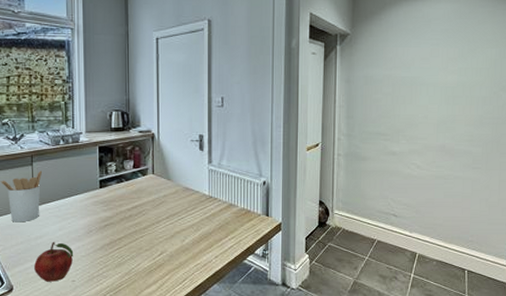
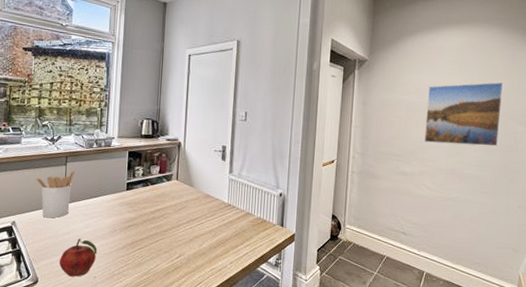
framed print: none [413,50,494,120] -> present [424,81,504,147]

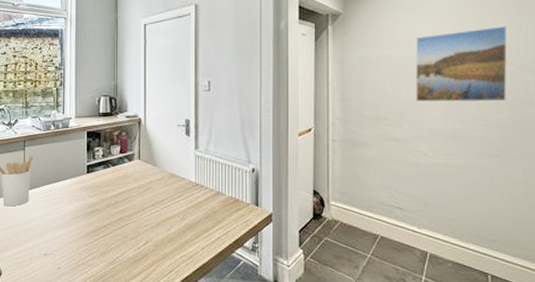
fruit: present [59,238,97,277] -> none [22,226,60,268]

